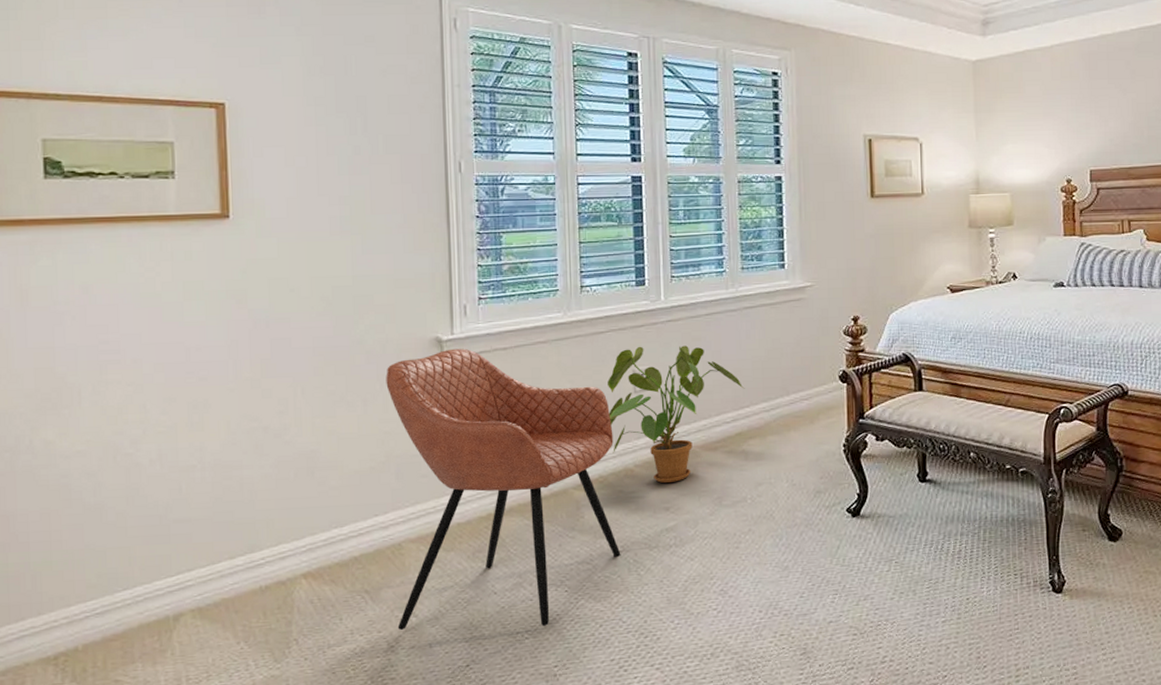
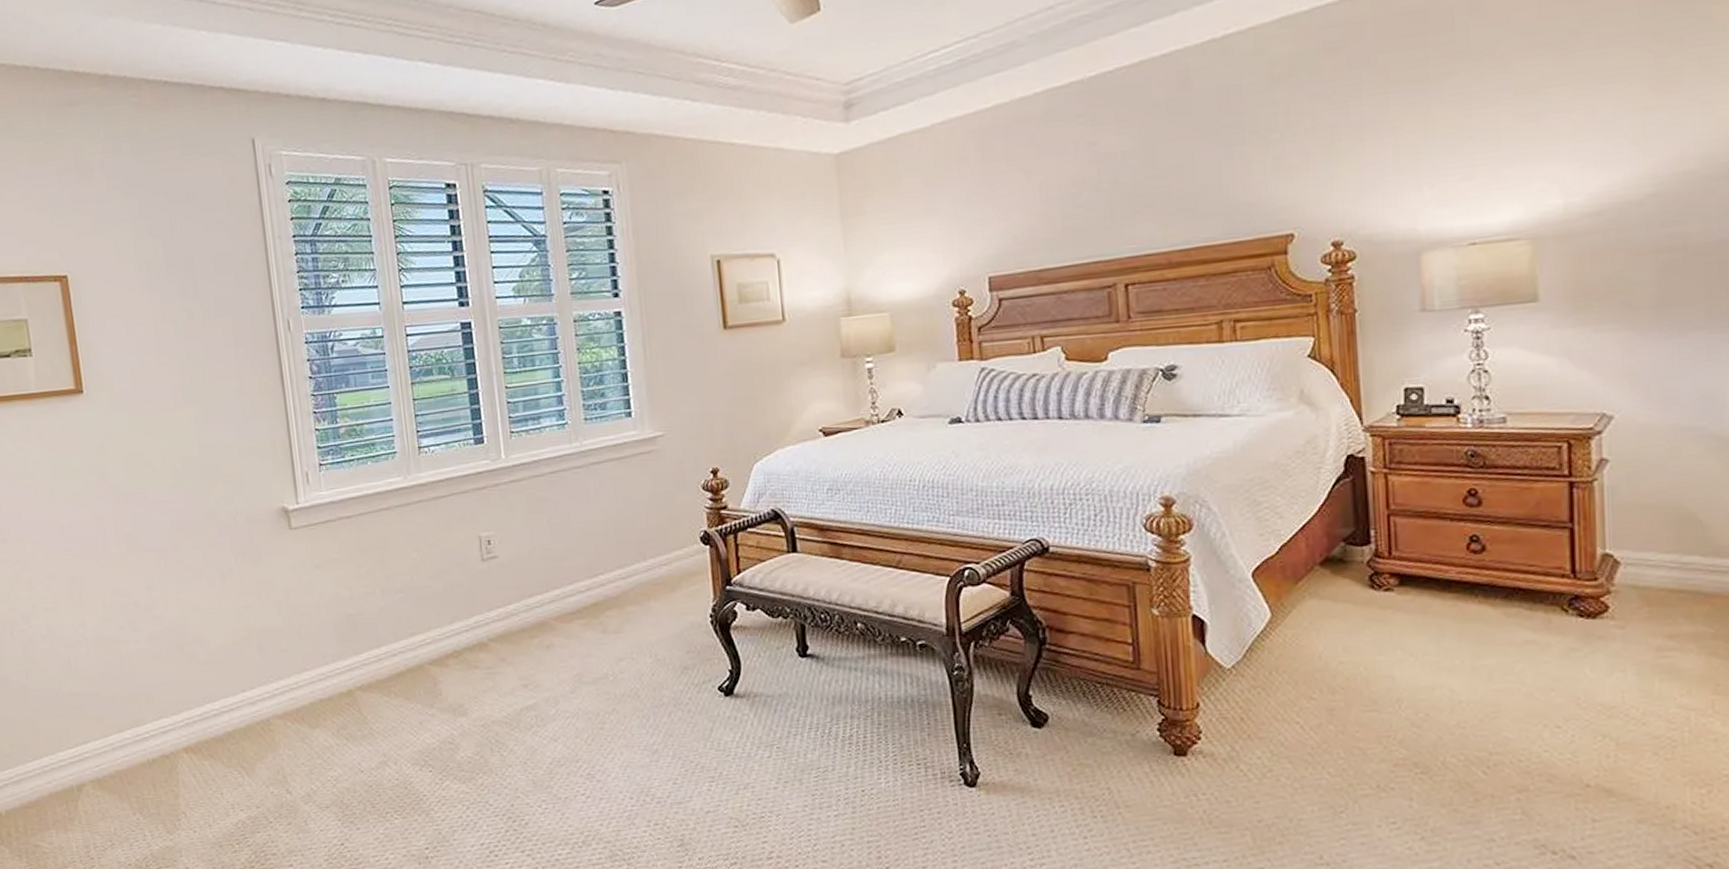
armchair: present [386,348,621,630] -> none [239,518,482,807]
house plant: present [608,345,745,483] -> none [454,508,598,658]

